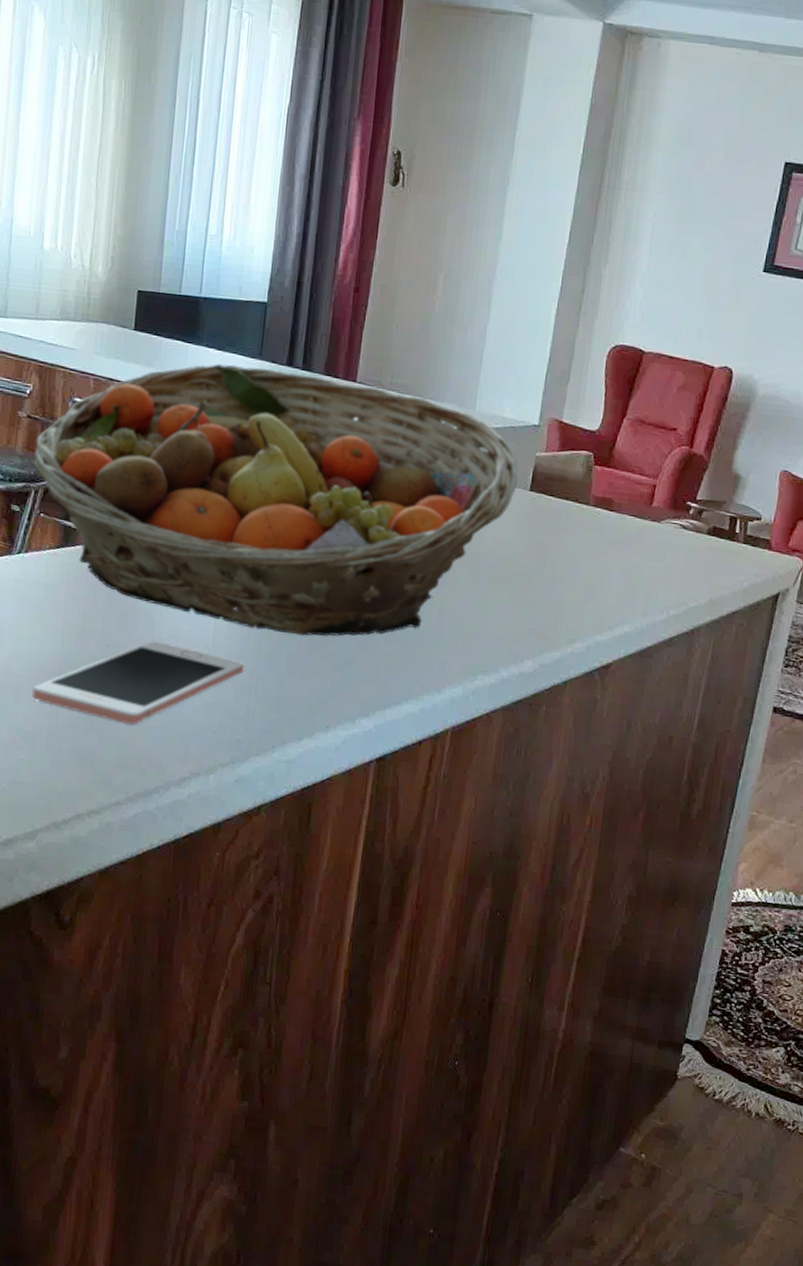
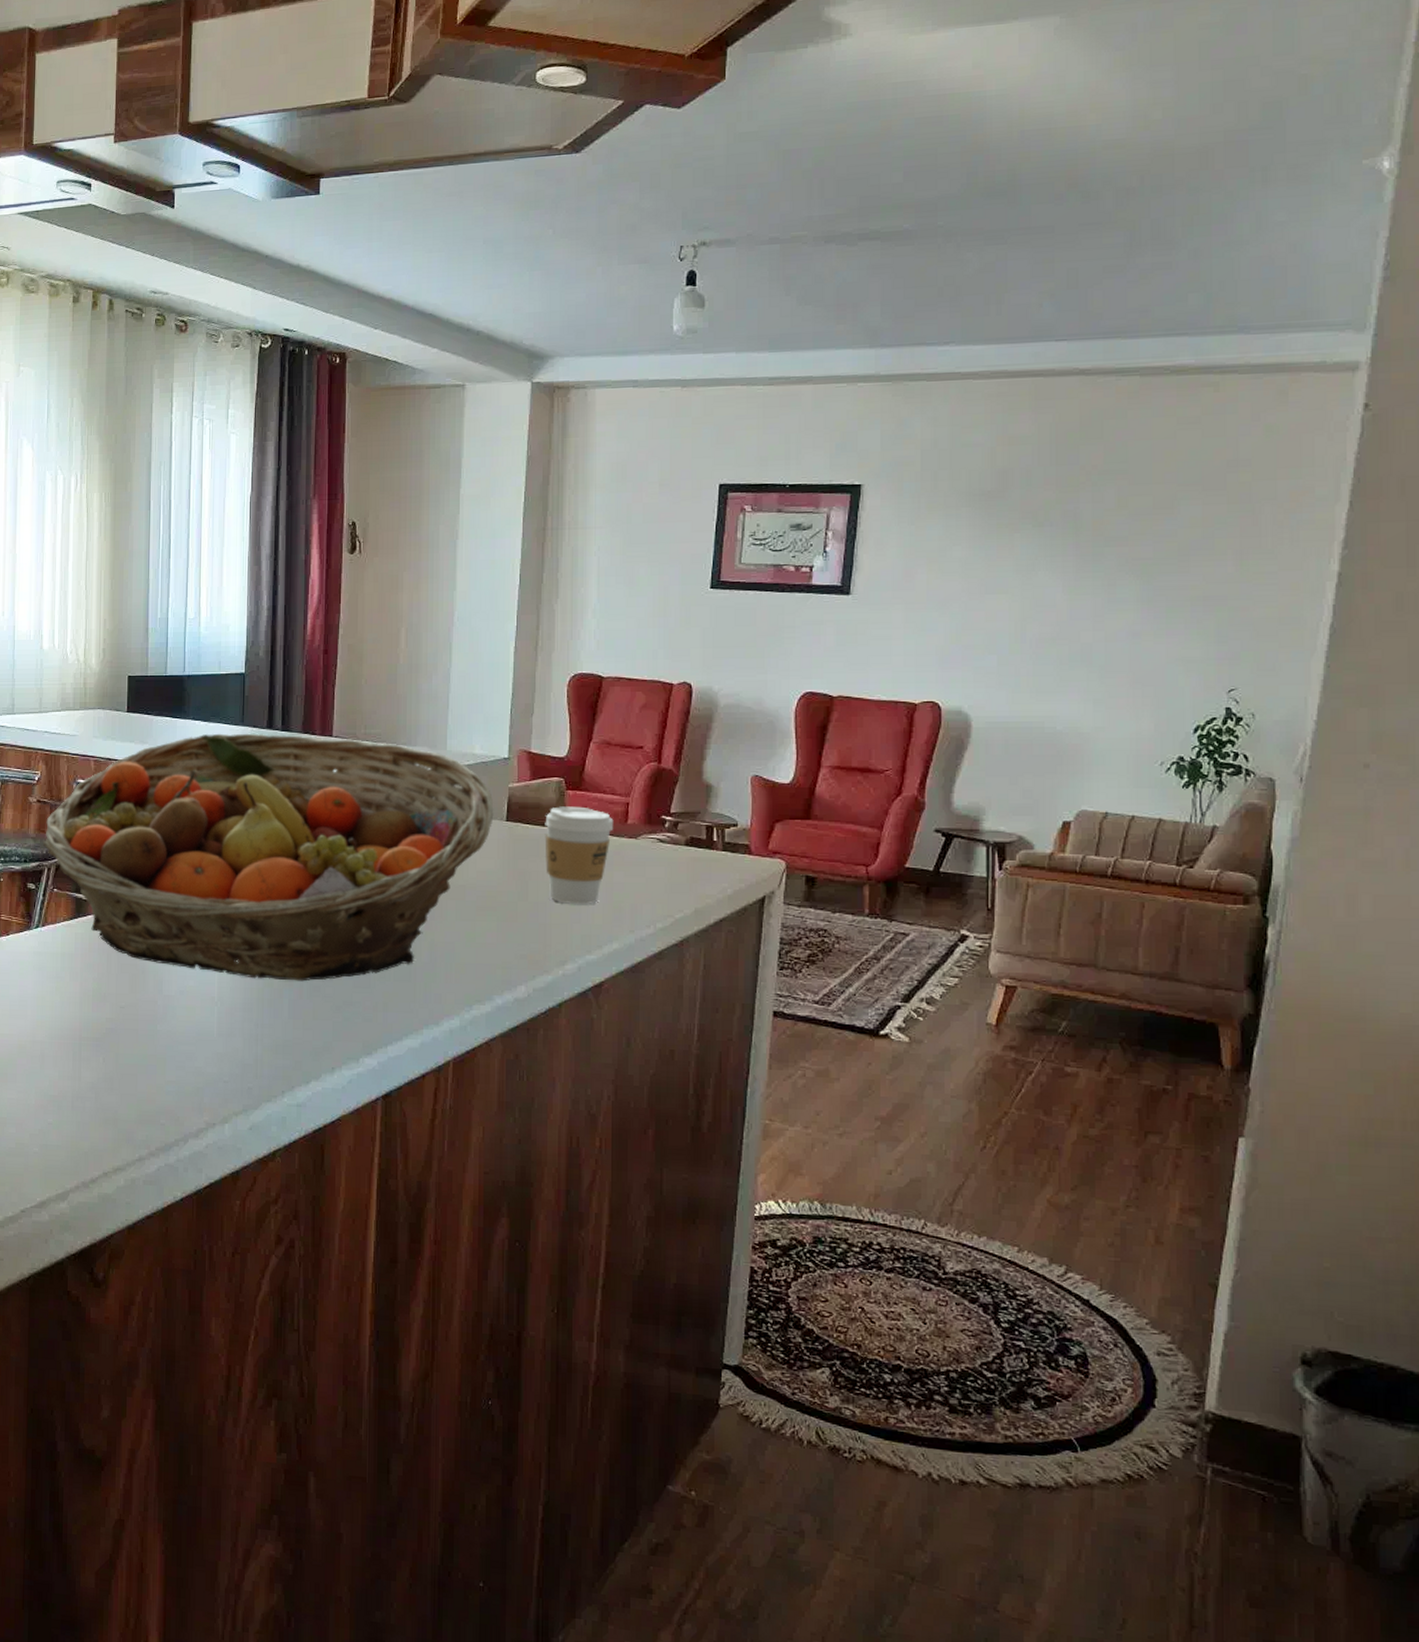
cell phone: present [32,640,245,725] -> none [56,998,250,1081]
coffee cup: none [564,481,639,585] -> present [544,806,614,904]

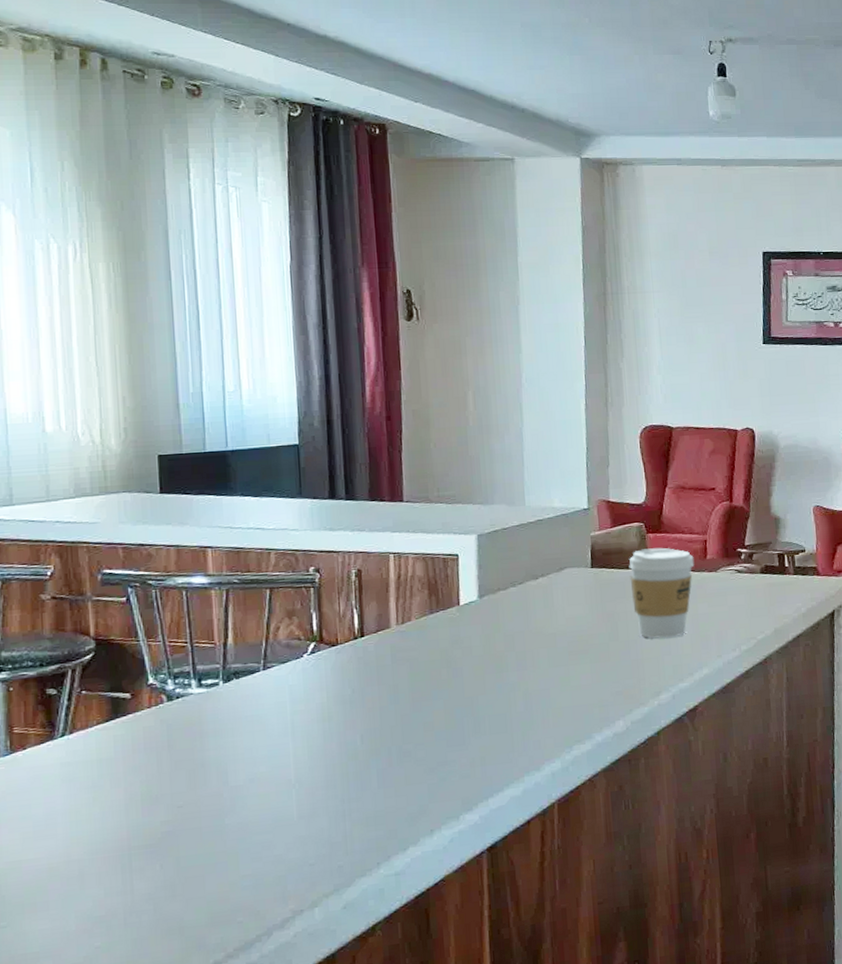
fruit basket: present [42,733,494,982] -> none [62,503,578,755]

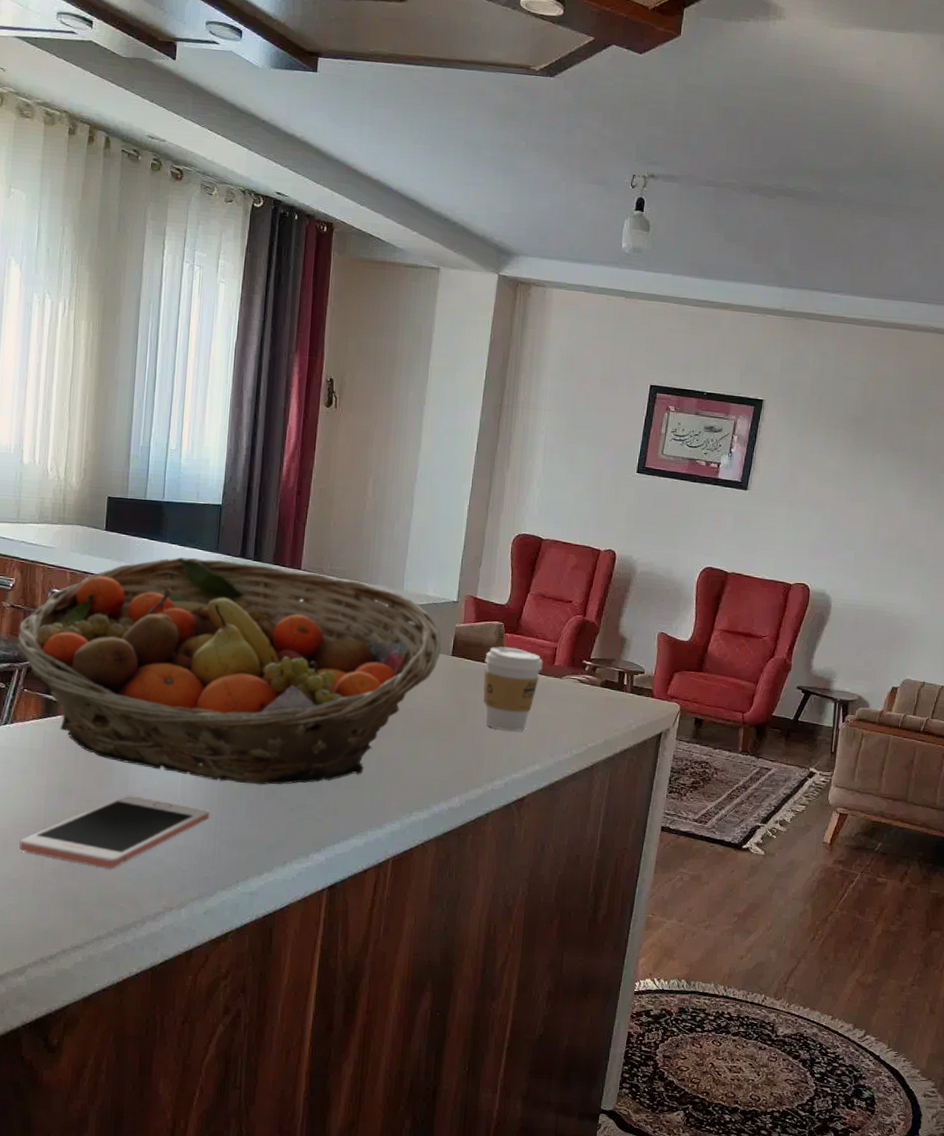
fruit basket: none [62,503,578,755] -> present [14,557,442,785]
cell phone: none [99,788,334,883] -> present [19,795,210,868]

